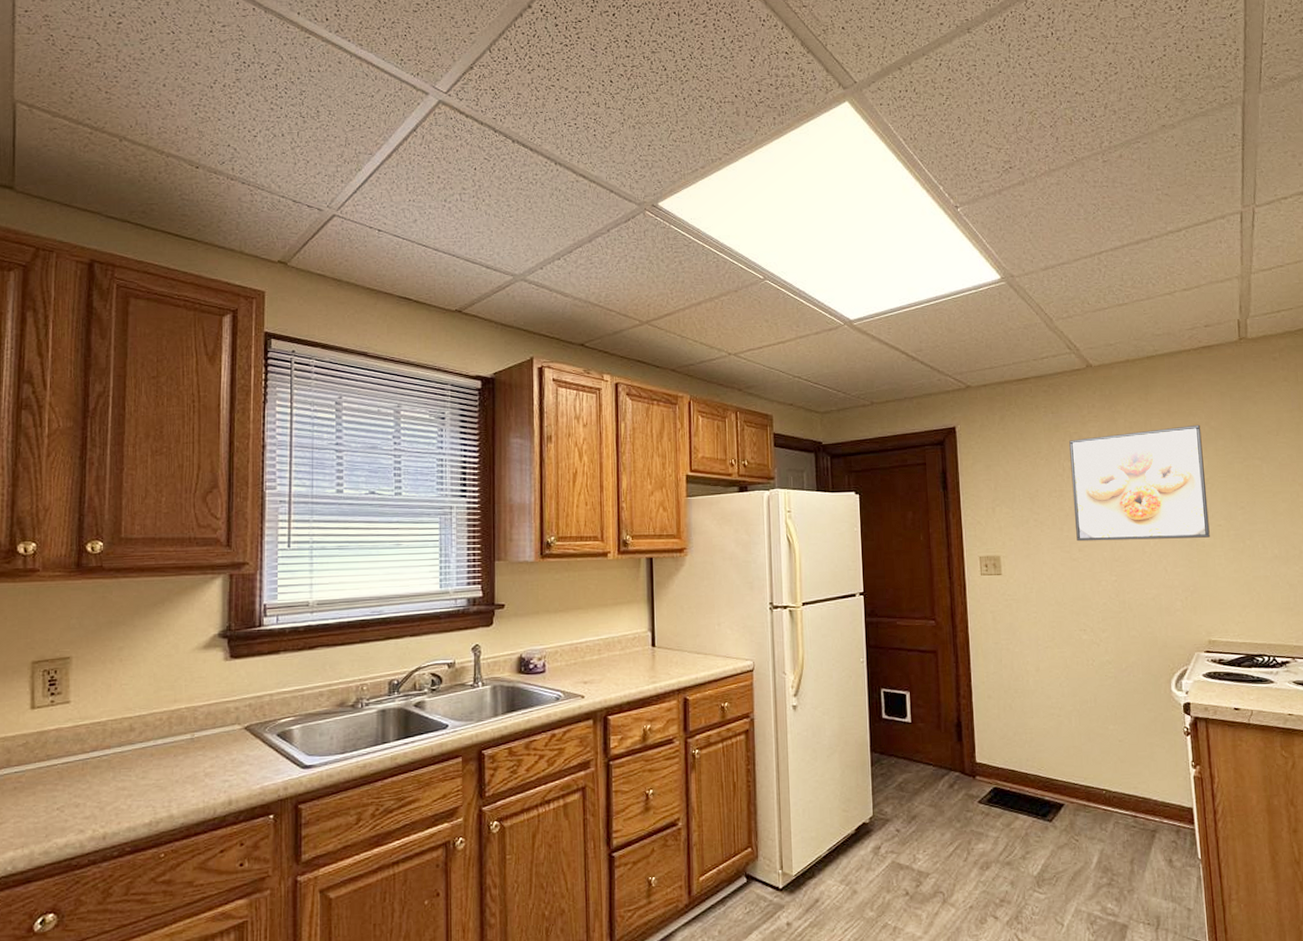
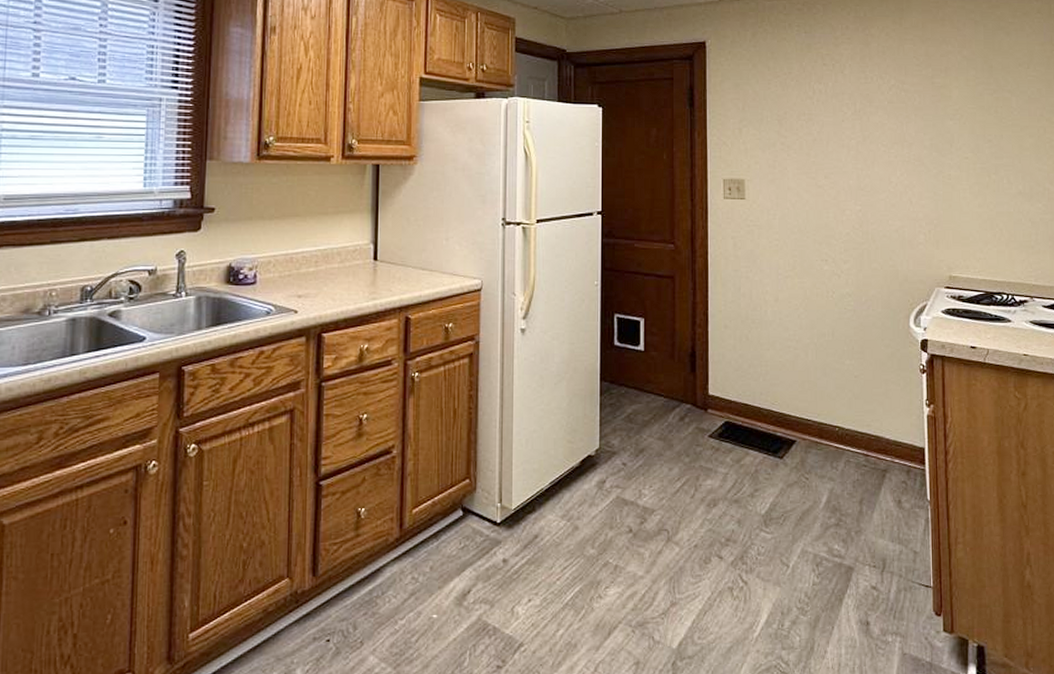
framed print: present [1069,424,1210,542] -> none [821,53,956,170]

